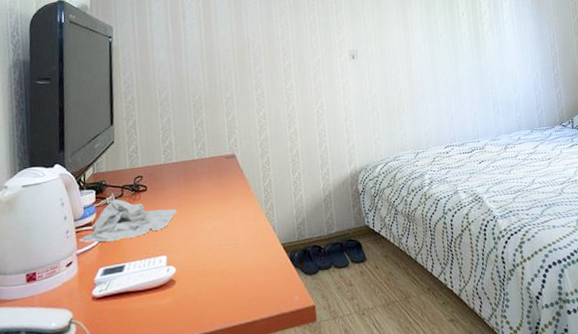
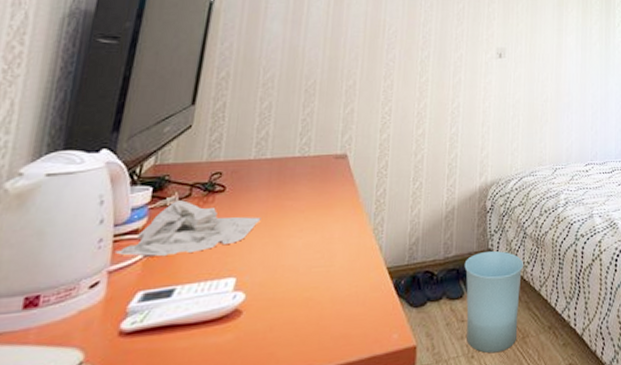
waste bin: none [346,226,400,311] -> present [464,251,523,354]

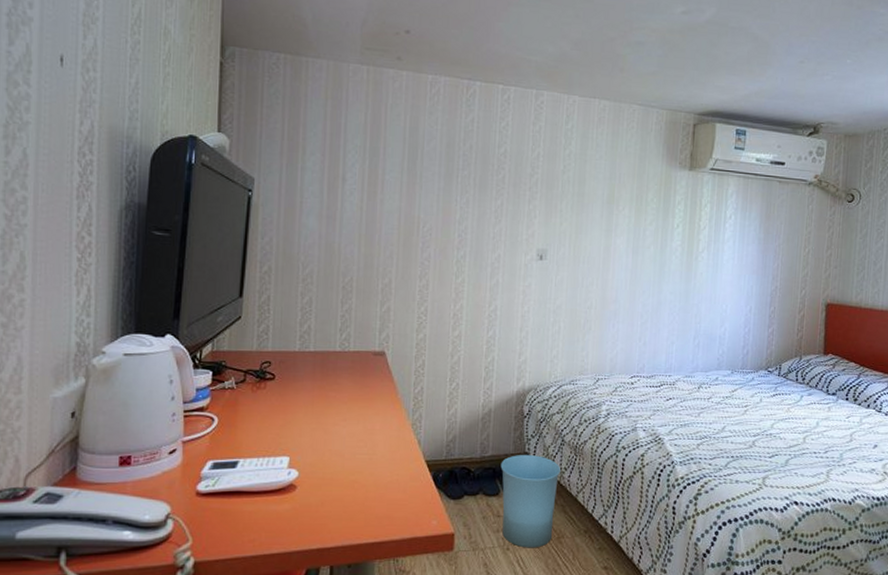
tissue: present [115,200,261,258] -> none [186,384,308,433]

